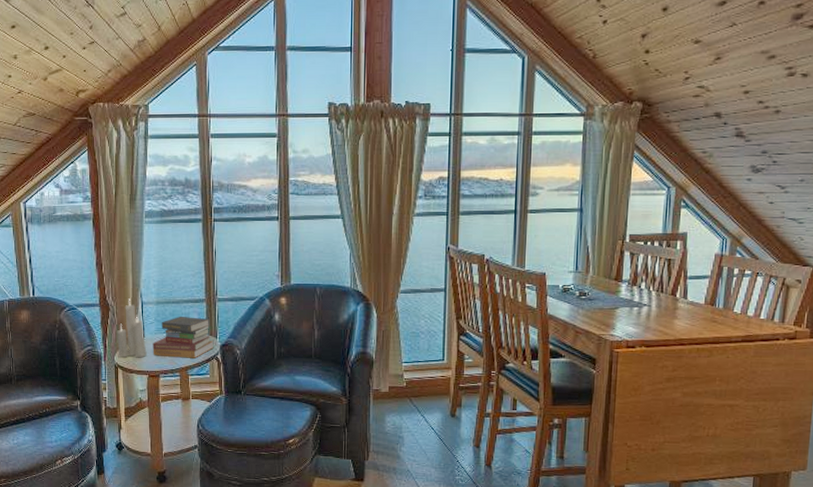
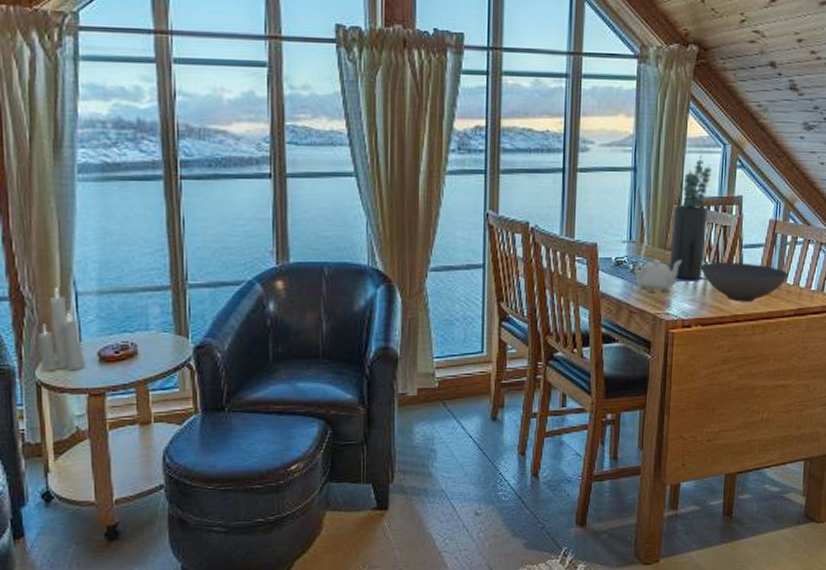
books: present [152,316,214,358] -> none [93,309,185,368]
teapot: none [580,287,626,317] -> present [634,259,682,293]
vase: none [614,197,657,306] -> present [669,155,712,280]
bowl: none [645,291,736,327] -> present [701,262,789,302]

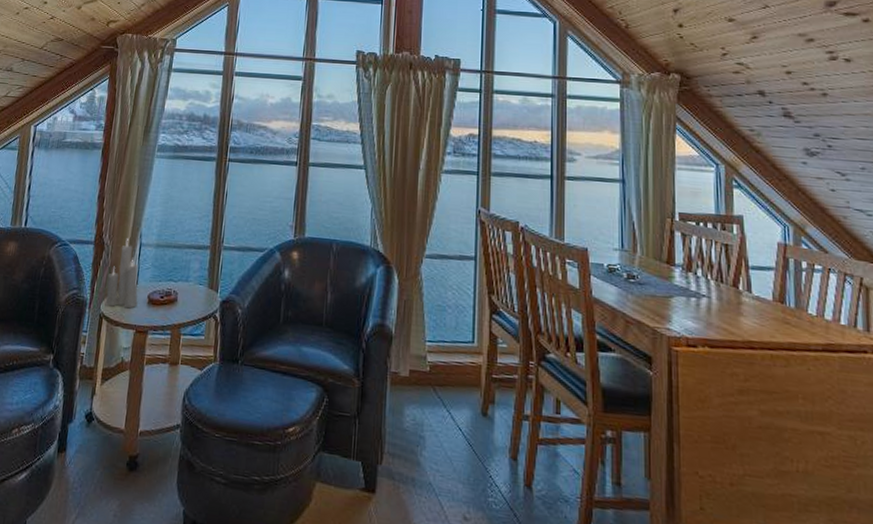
teapot: present [634,259,682,293] -> none [628,270,680,307]
vase: present [669,155,712,280] -> none [666,173,706,297]
bowl: present [701,262,789,302] -> none [703,280,809,329]

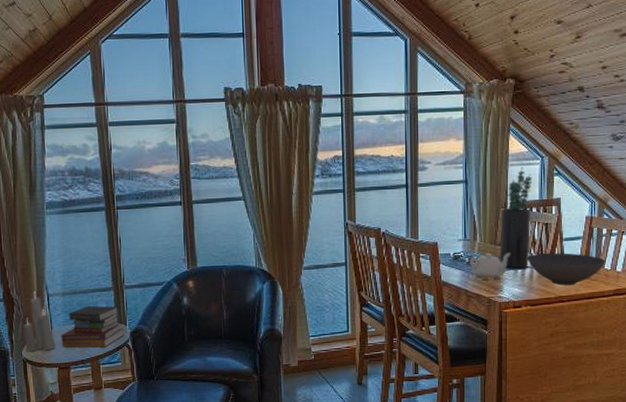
books: none [144,263,214,315] -> present [61,305,124,348]
teapot: none [628,270,680,307] -> present [469,253,510,281]
vase: none [666,173,706,297] -> present [500,167,533,269]
bowl: none [703,280,809,329] -> present [528,253,606,285]

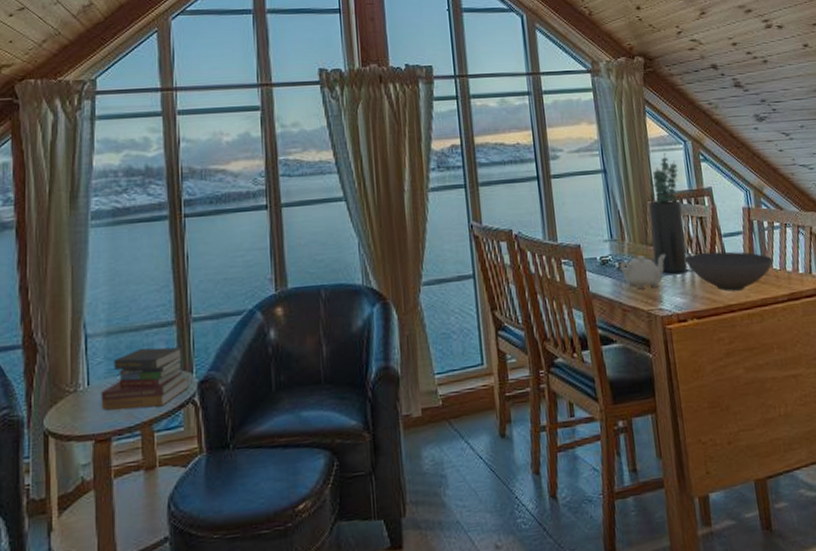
candle: present [23,291,56,352] -> none [47,332,93,420]

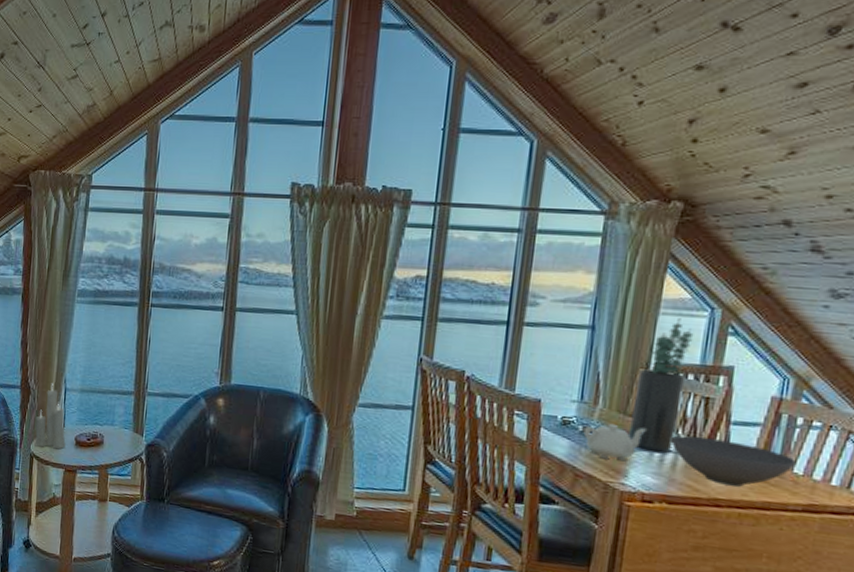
candle: none [47,332,93,420] -> present [34,383,66,449]
books: present [101,347,189,411] -> none [72,407,139,457]

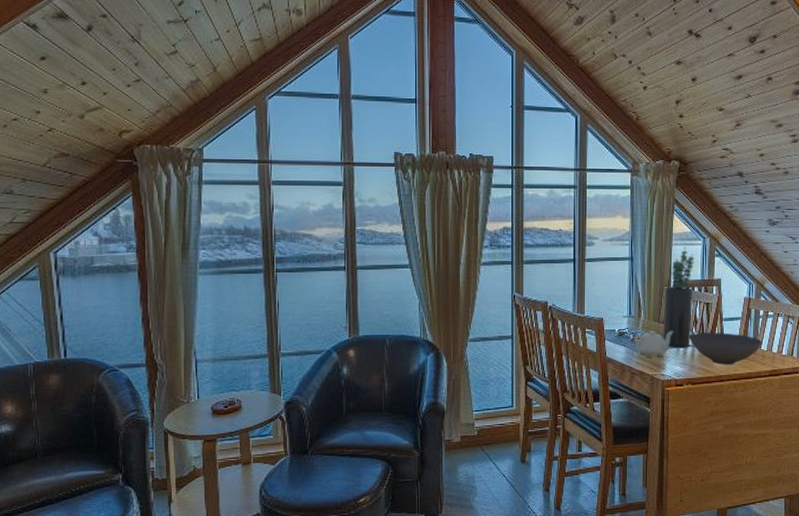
candle: present [34,383,66,449] -> none [166,356,202,422]

